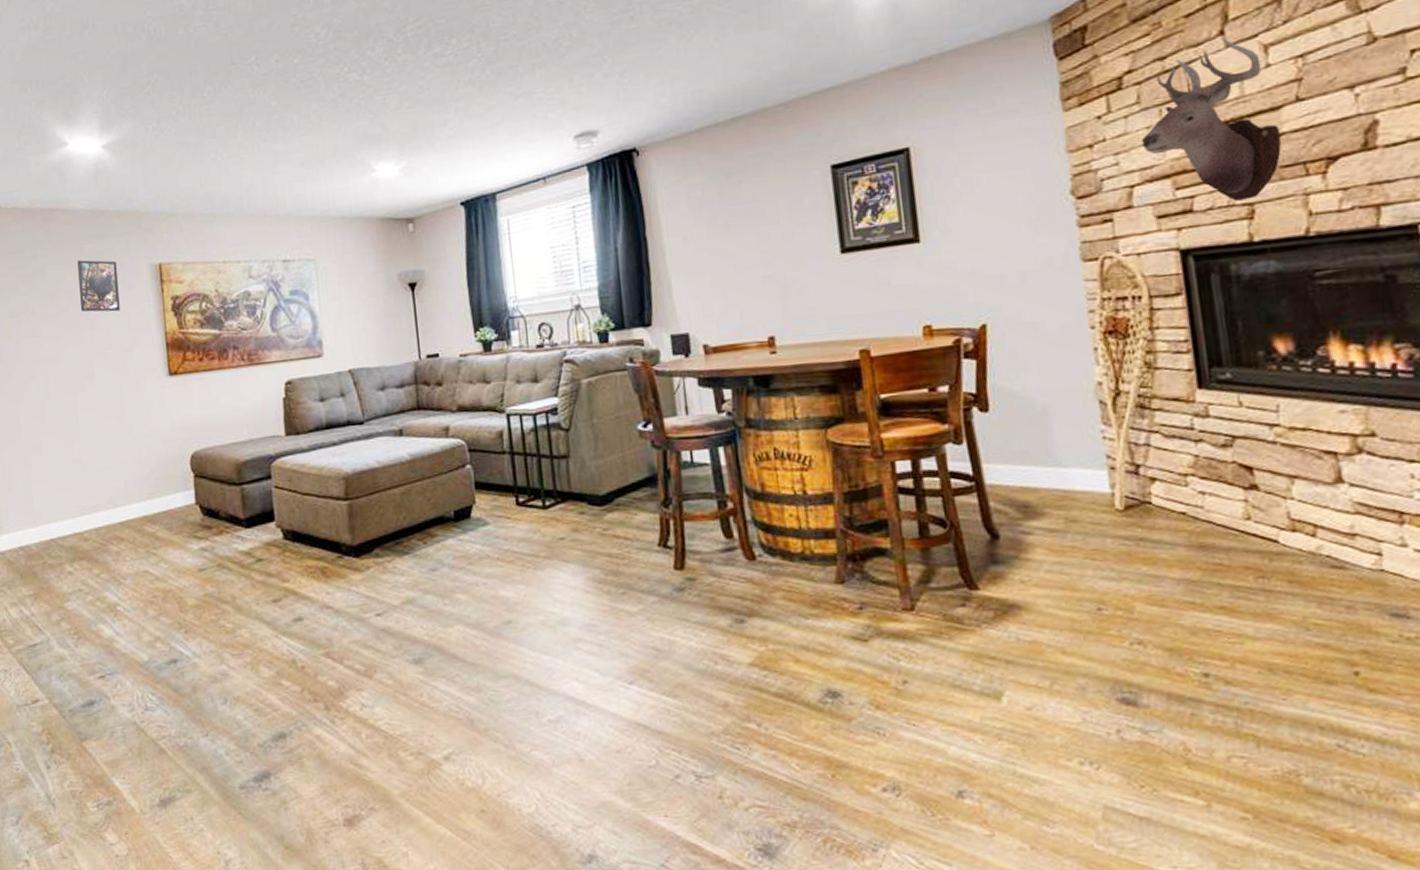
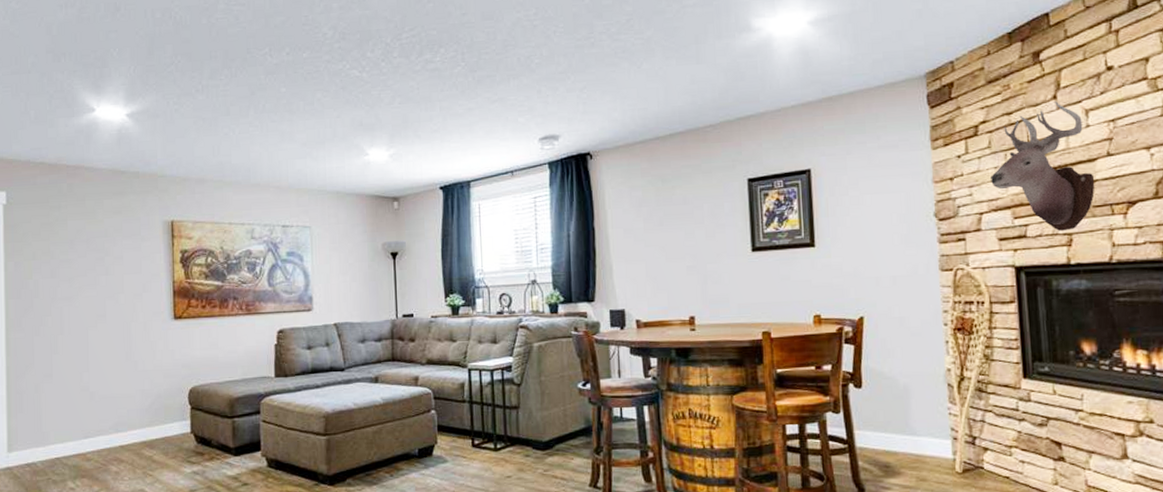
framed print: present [77,260,120,312] -> none [97,213,134,260]

